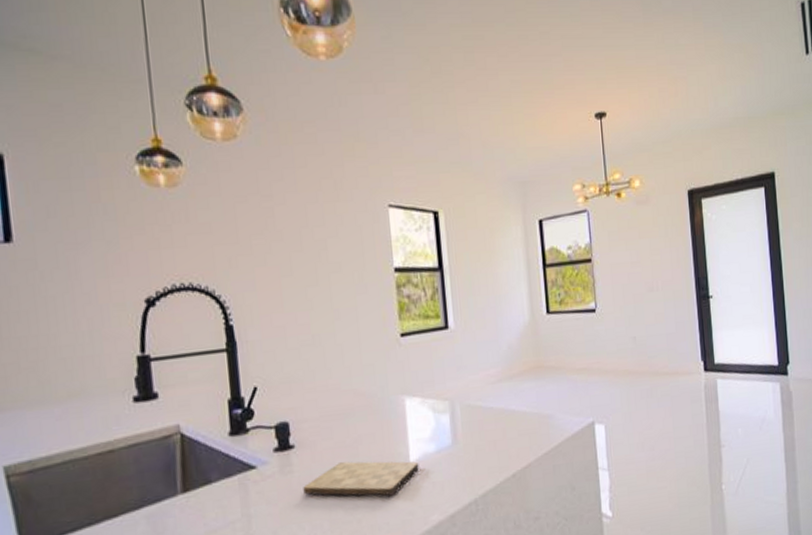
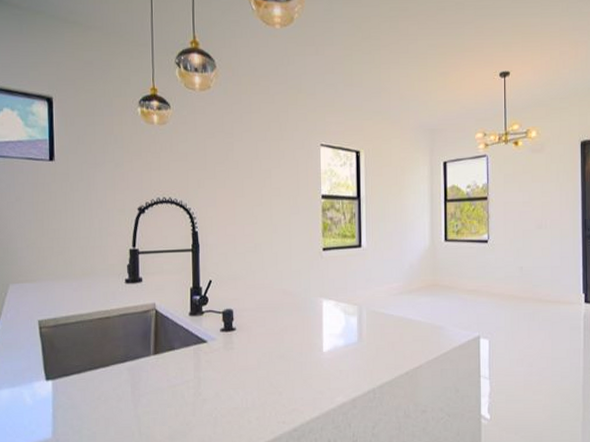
cutting board: present [303,461,419,497] -> none [240,346,330,377]

